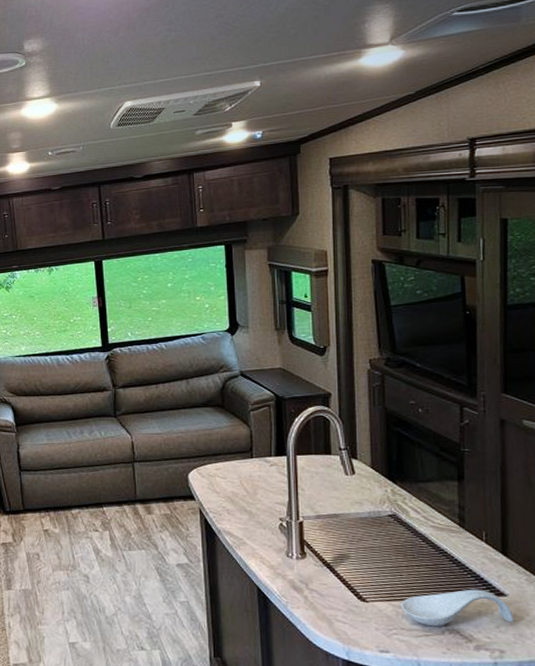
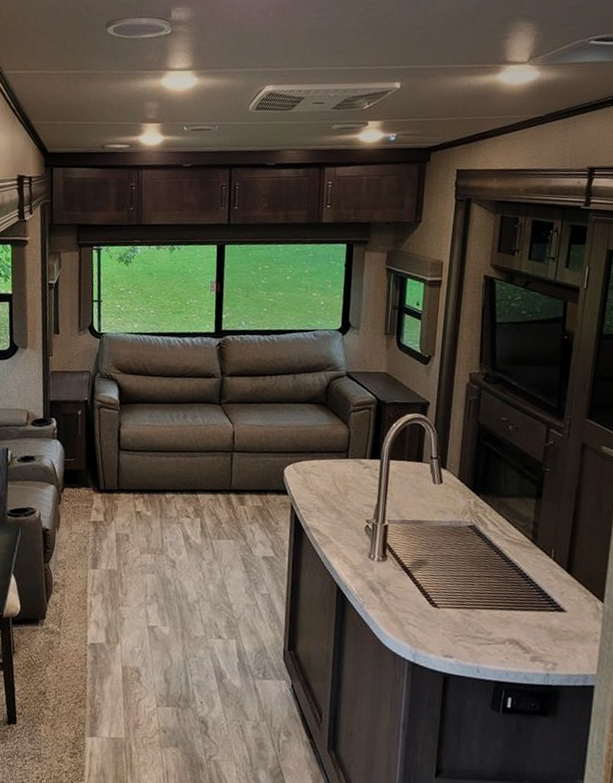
spoon rest: present [401,589,514,627] -> none [469,602,570,637]

